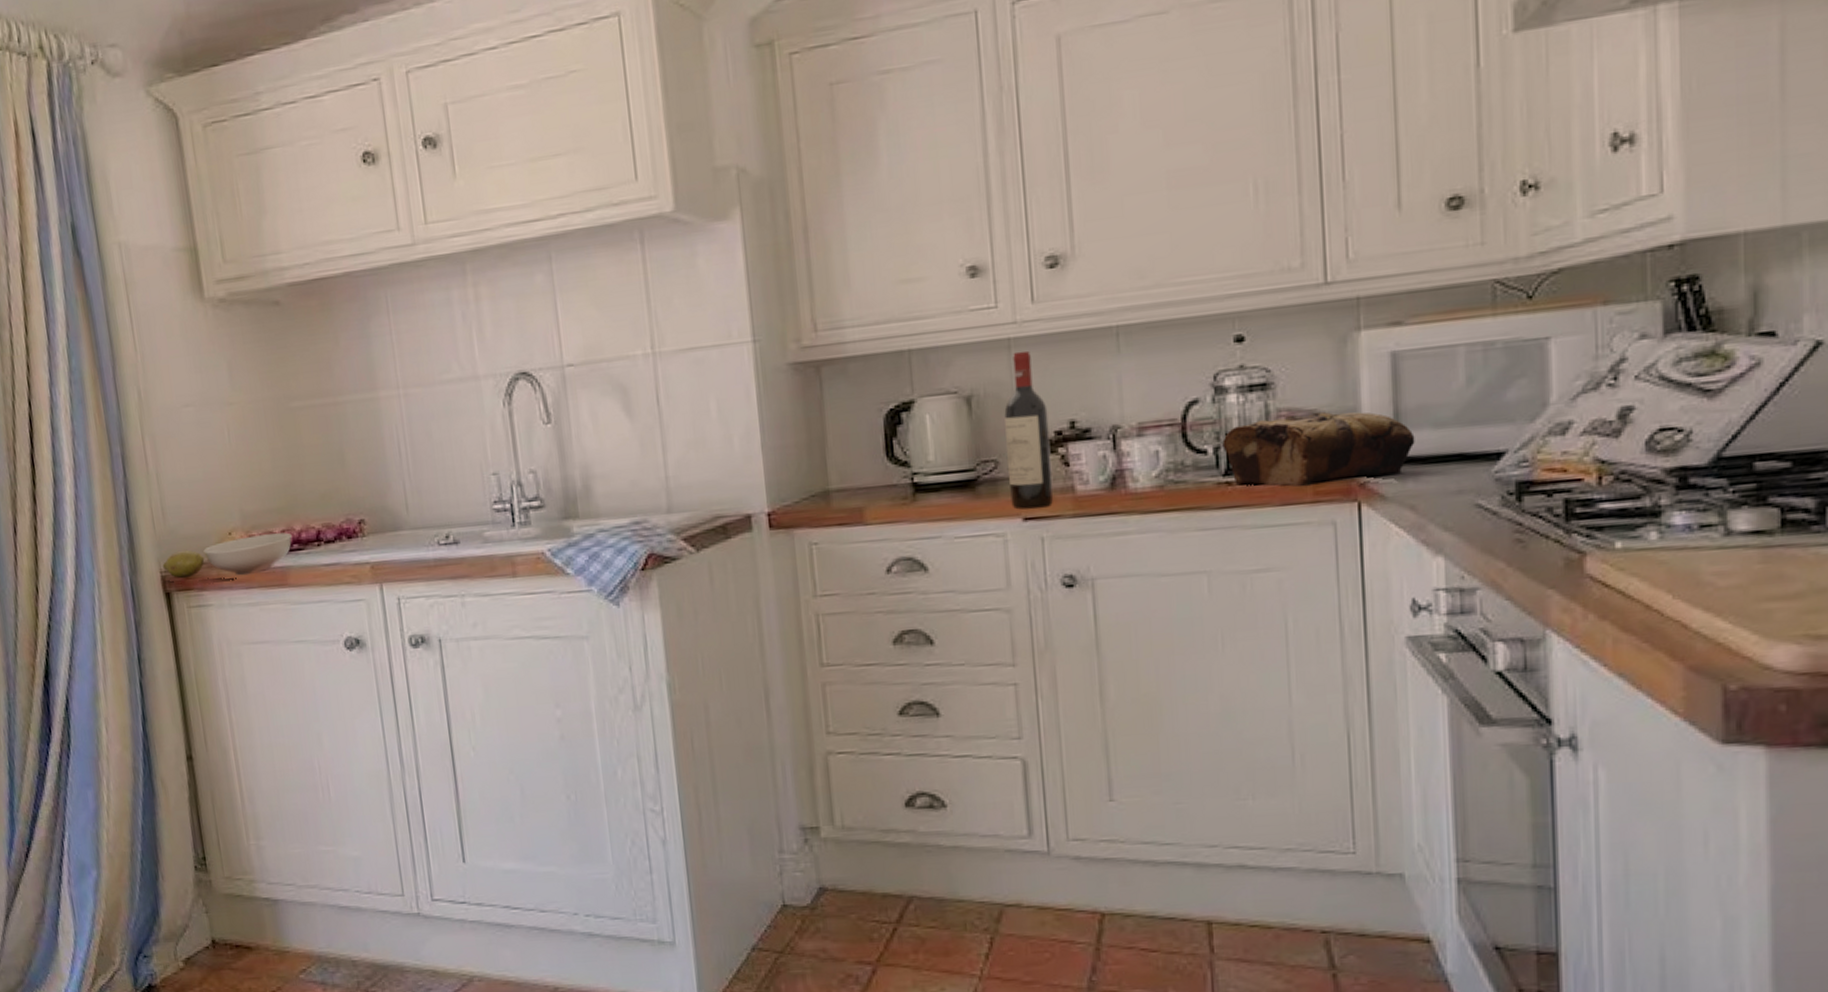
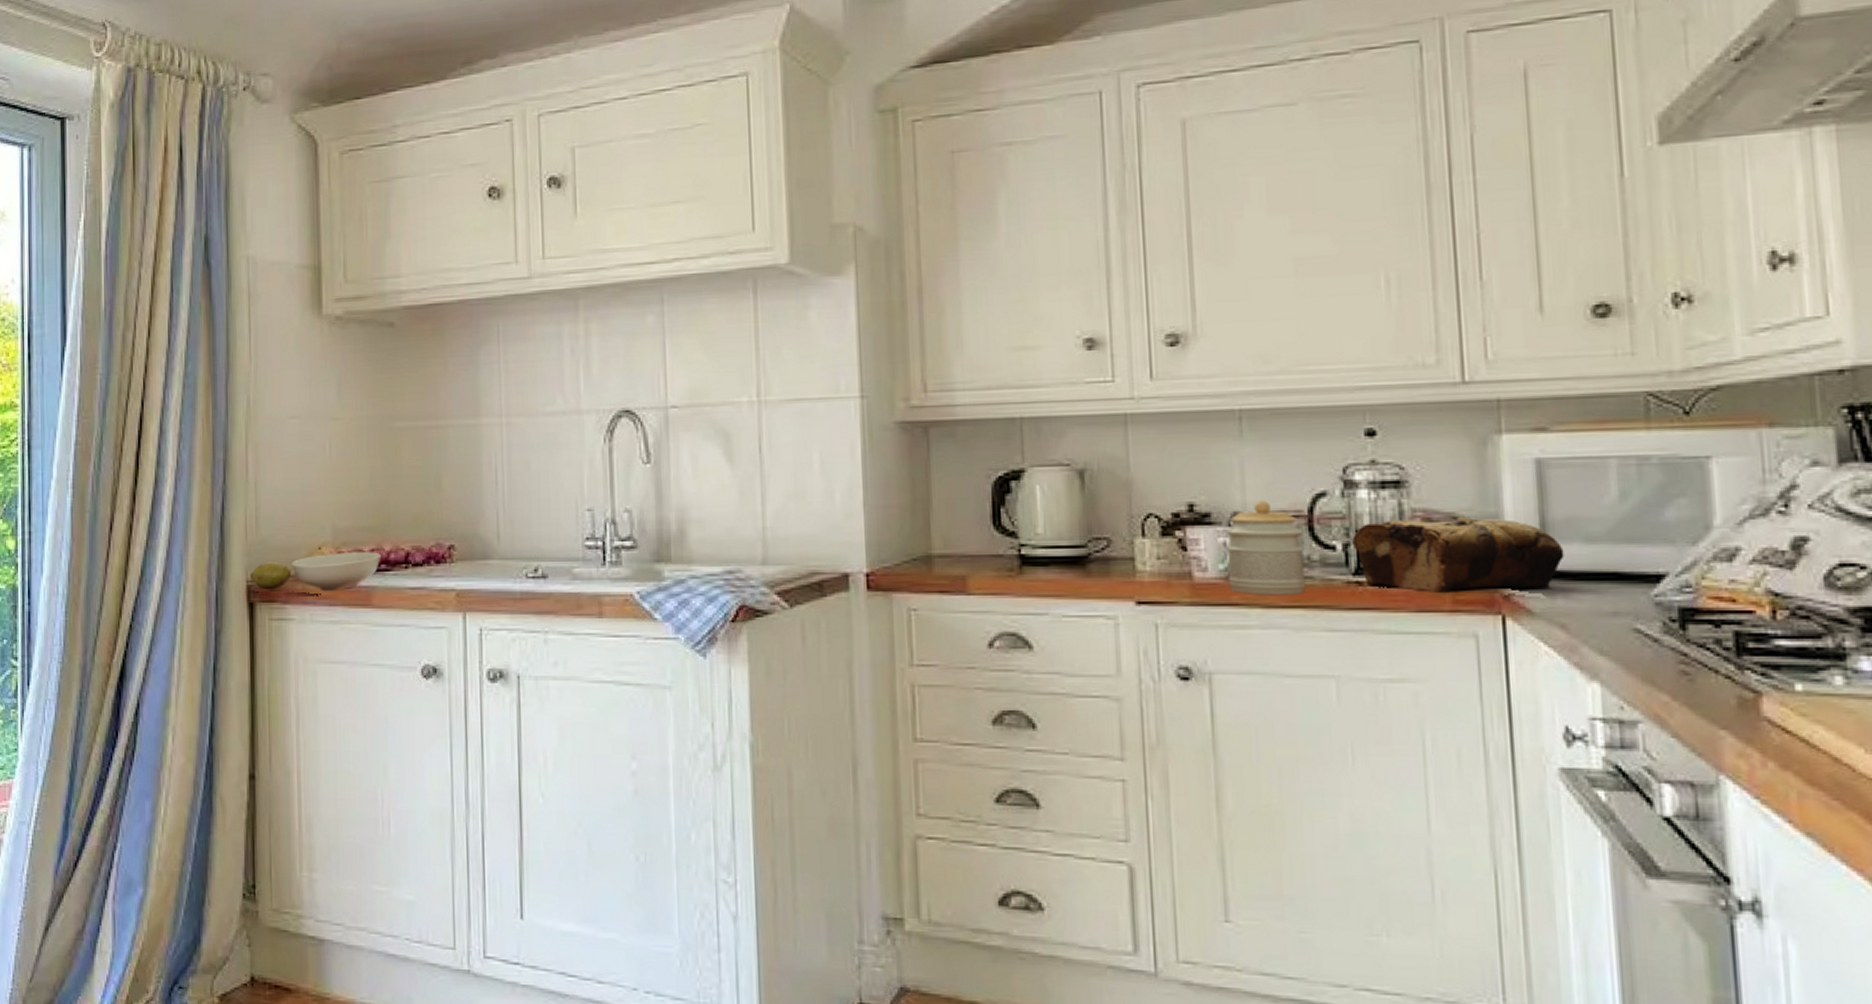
wine bottle: present [1004,350,1054,510] -> none [1119,427,1170,594]
jar: none [1105,412,1181,503] -> present [1226,501,1307,596]

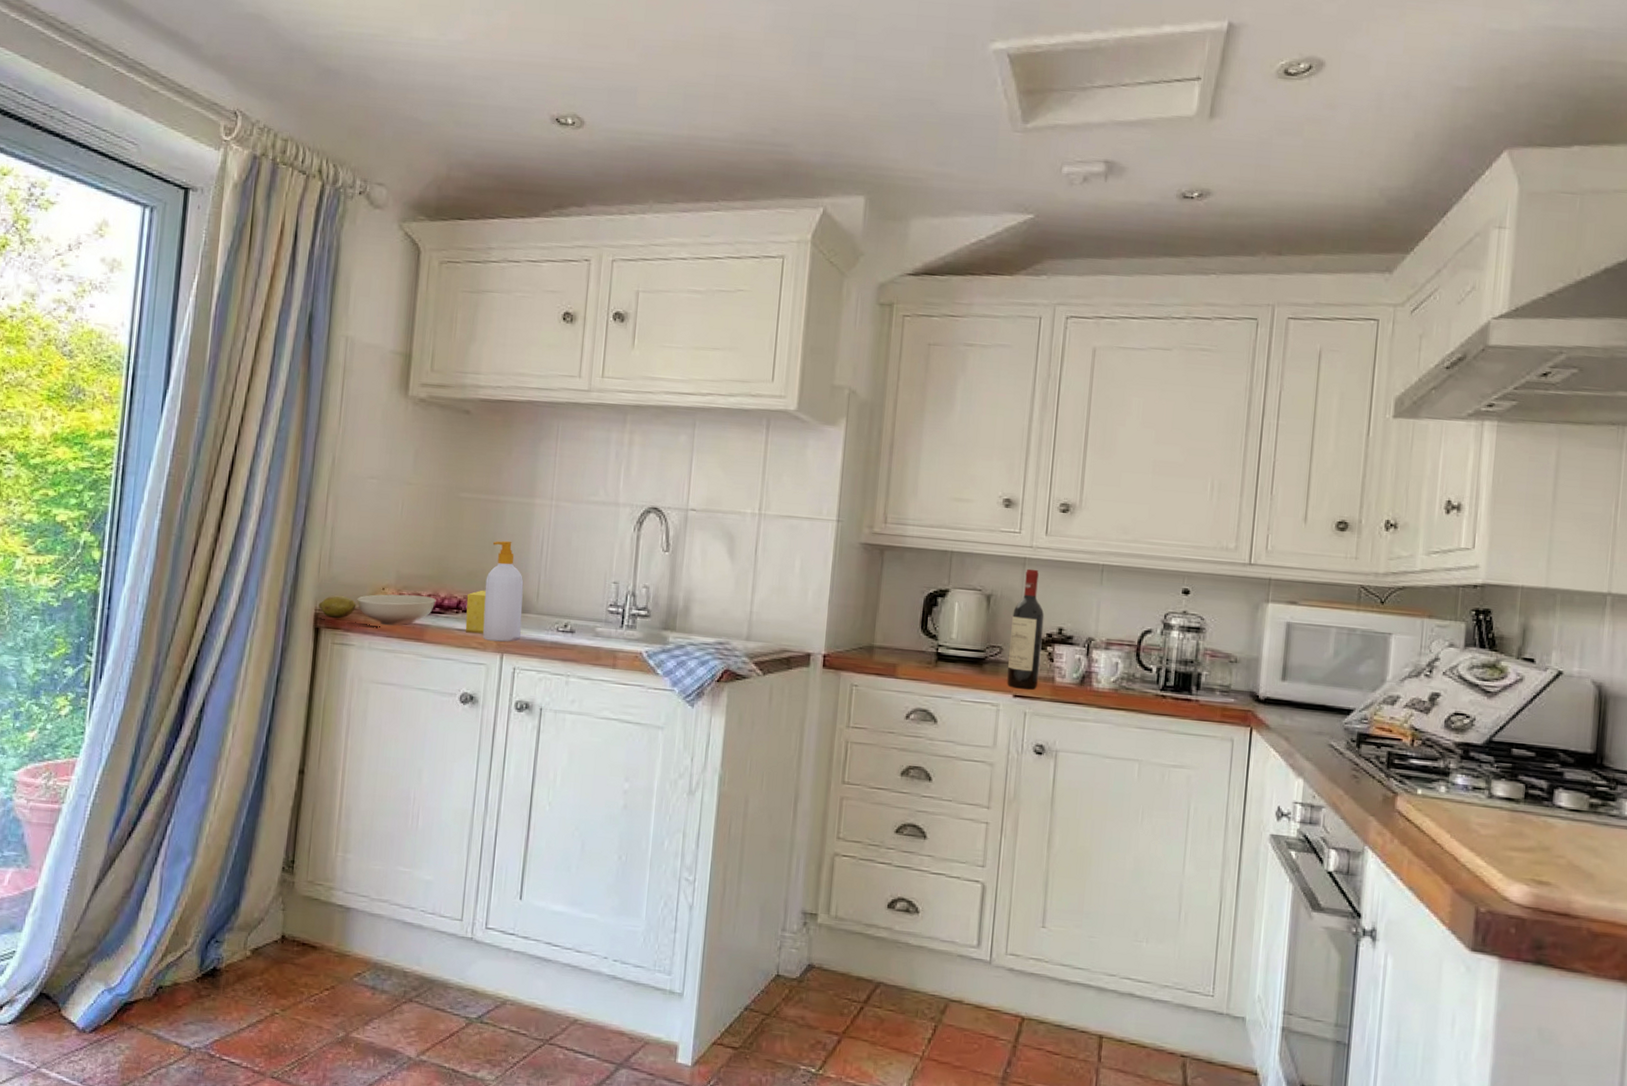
sponge: none [415,536,441,591] -> present [465,590,486,634]
soap bottle: none [435,473,483,599] -> present [483,540,524,643]
wine bottle: none [1119,427,1170,594] -> present [1007,568,1045,691]
jar: present [1226,501,1307,596] -> none [1078,631,1133,701]
bread loaf: present [1352,515,1565,594] -> none [1163,654,1295,712]

